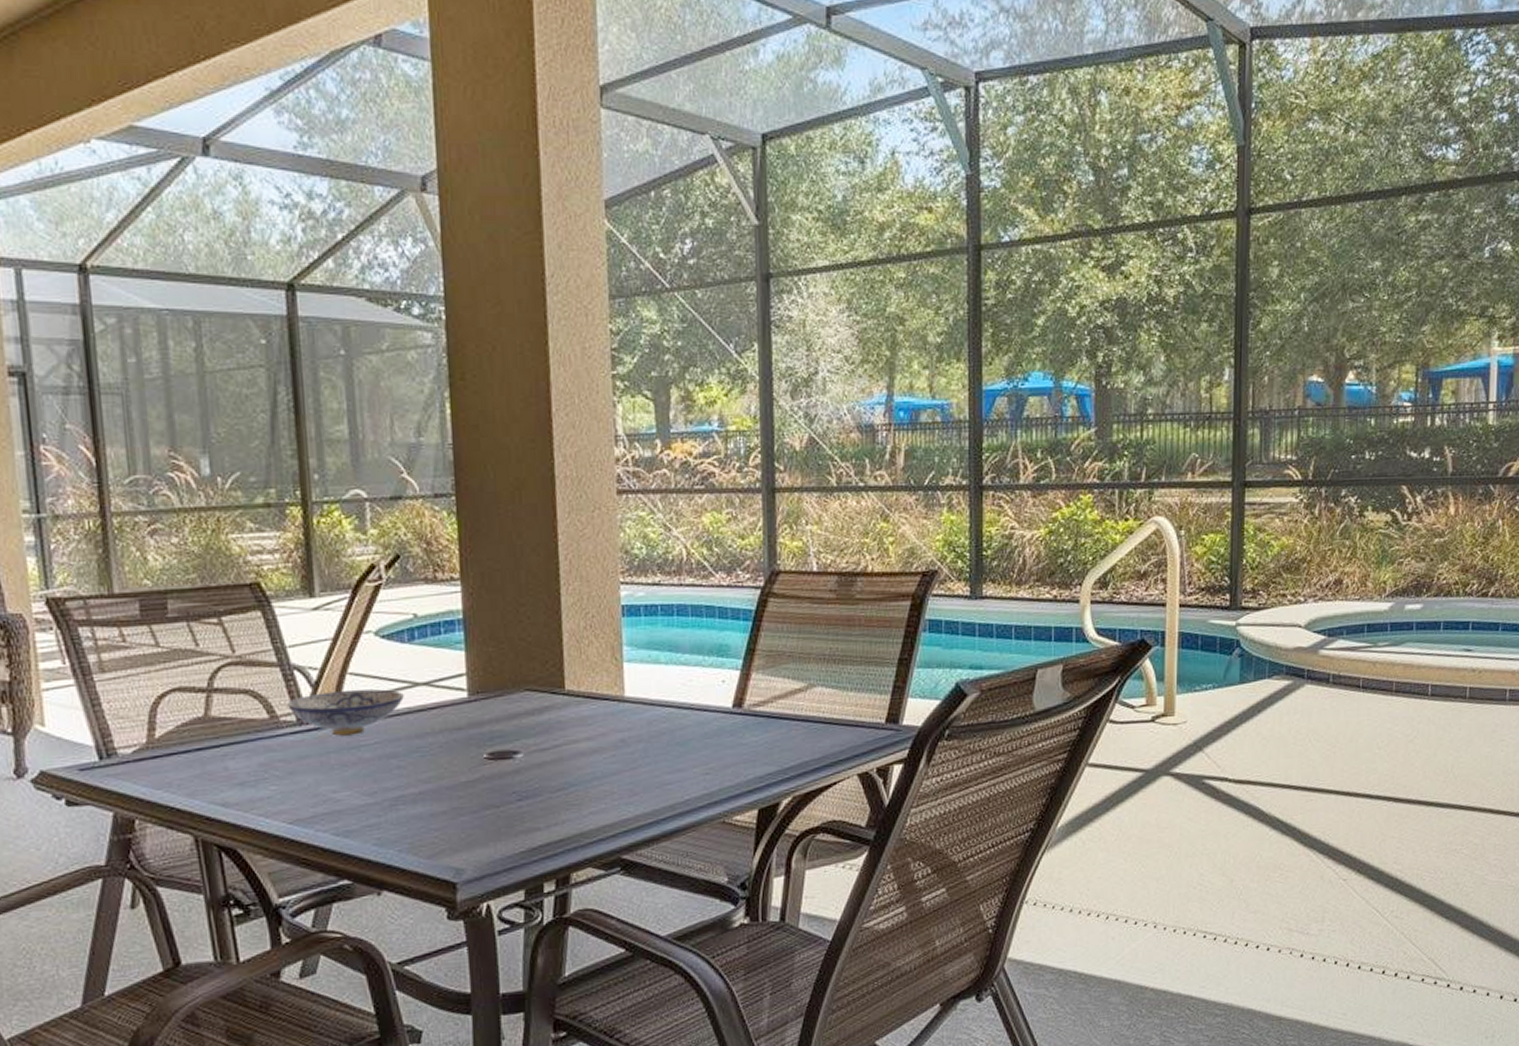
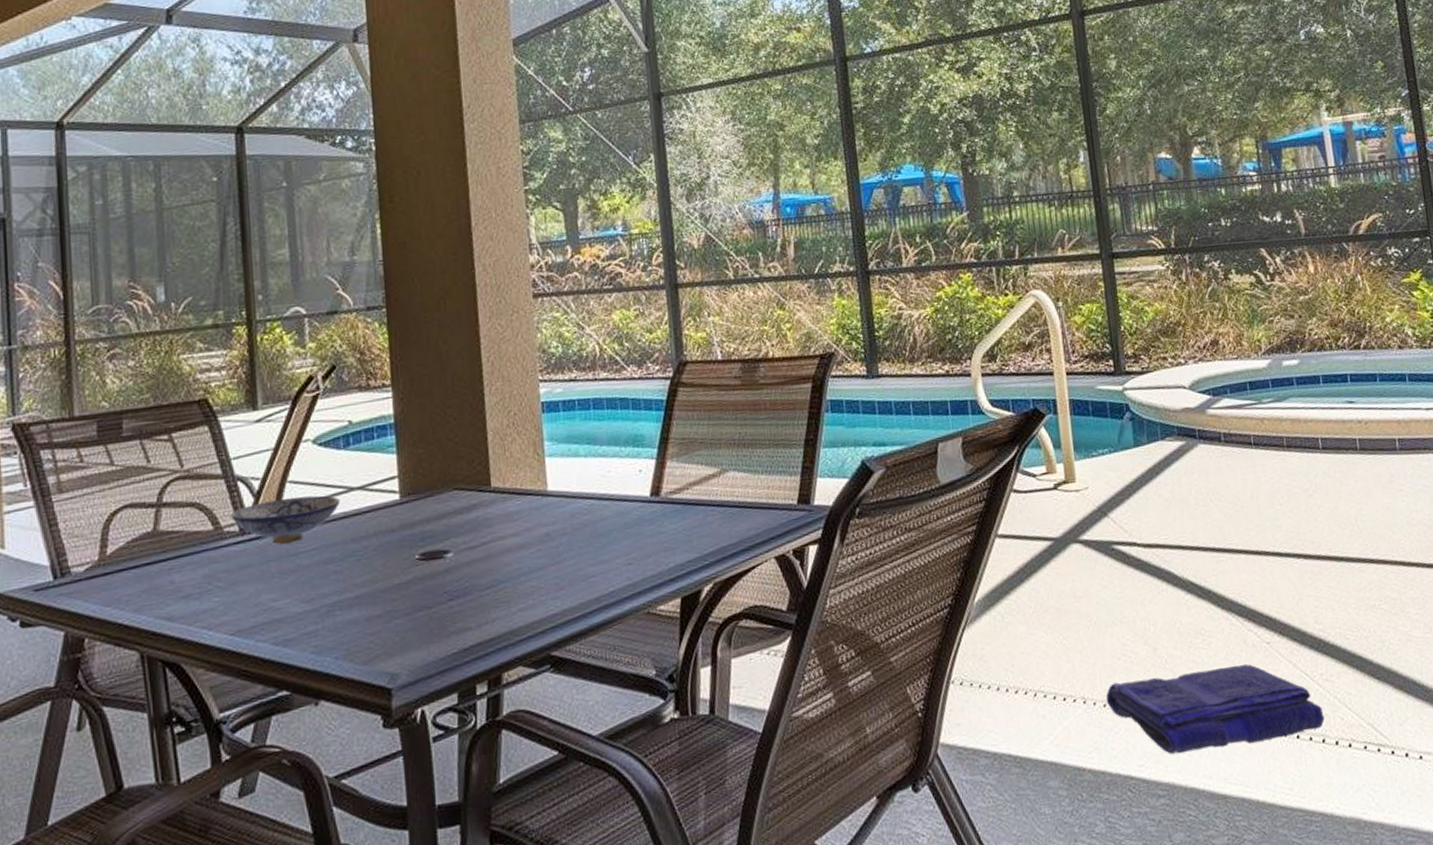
towel: none [1176,898,1388,978] -> present [1105,663,1325,754]

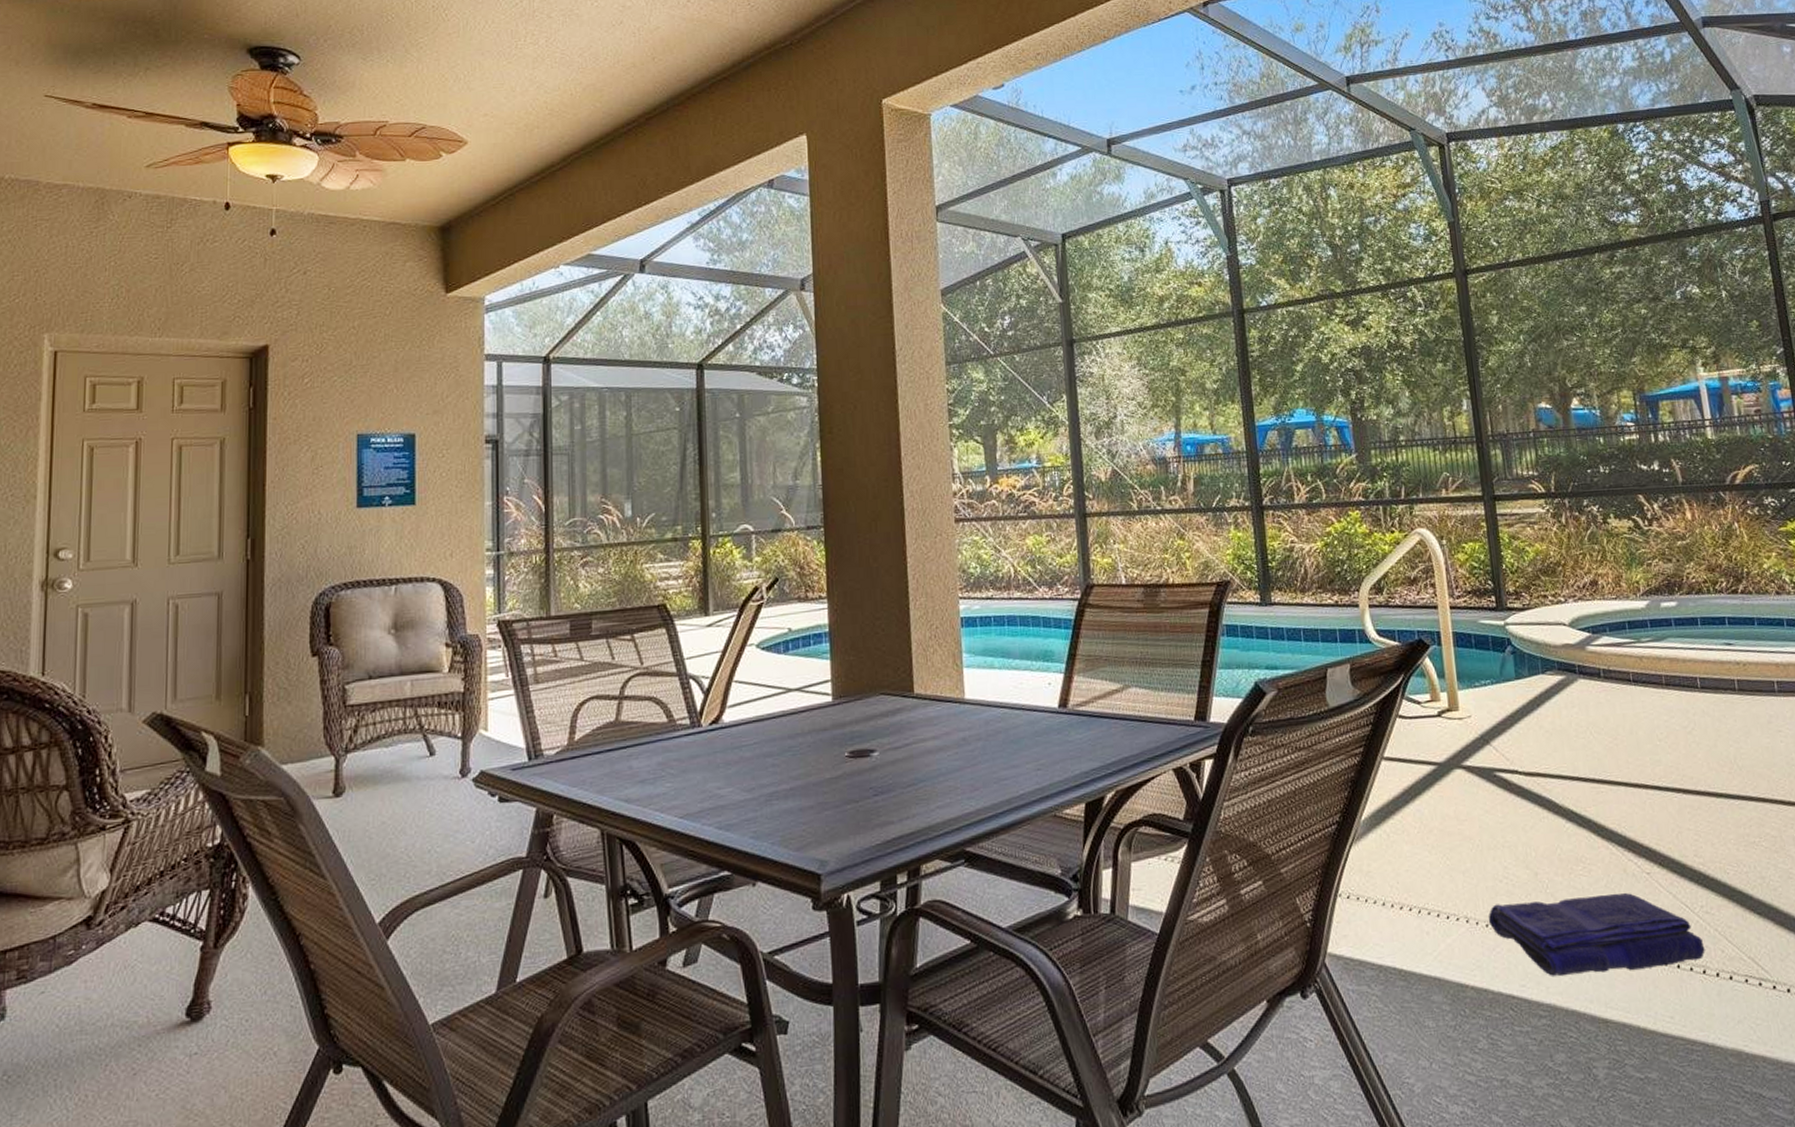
bowl: present [231,495,340,544] -> none [683,695,779,737]

